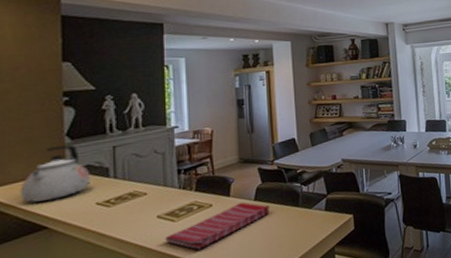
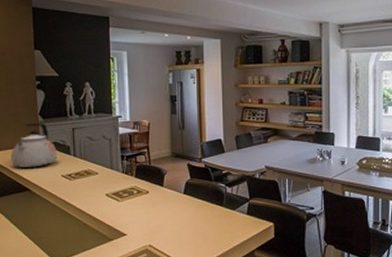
dish towel: present [164,202,271,250] -> none [112,193,198,229]

